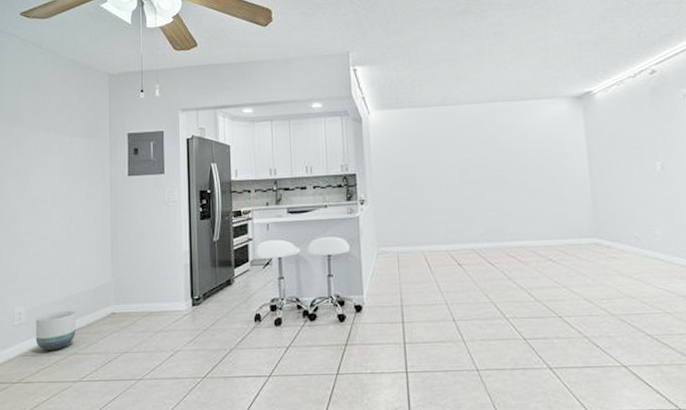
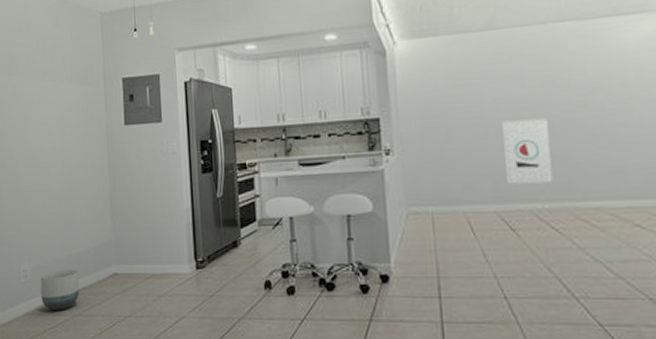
wall art: none [451,176,489,229] -> present [501,118,553,184]

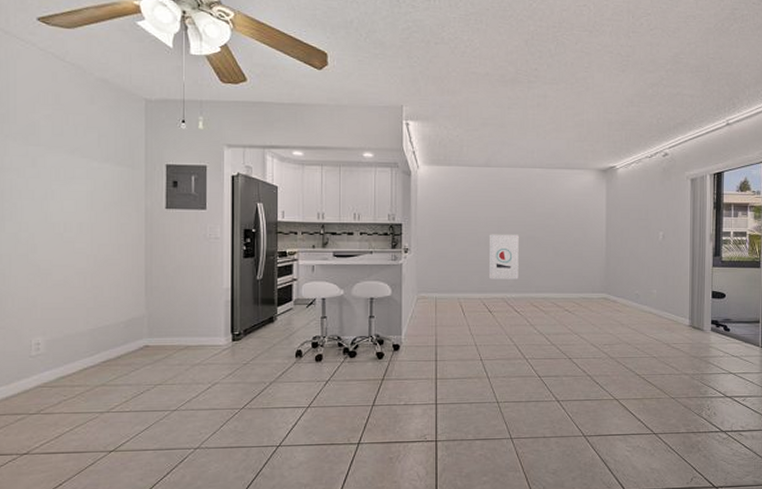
planter: present [40,269,79,310] -> none [56,342,104,382]

